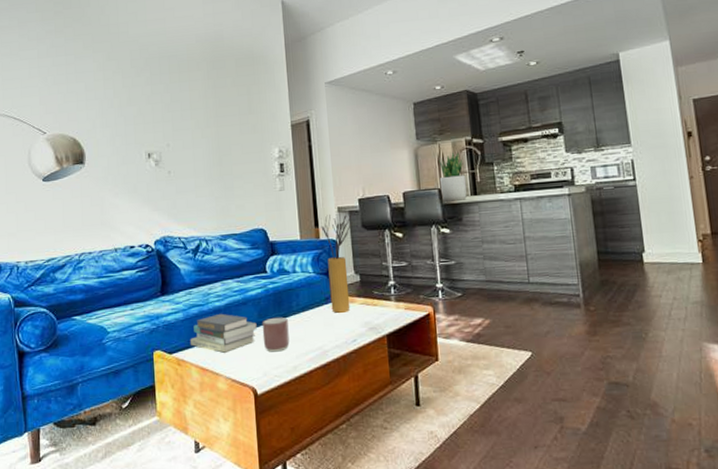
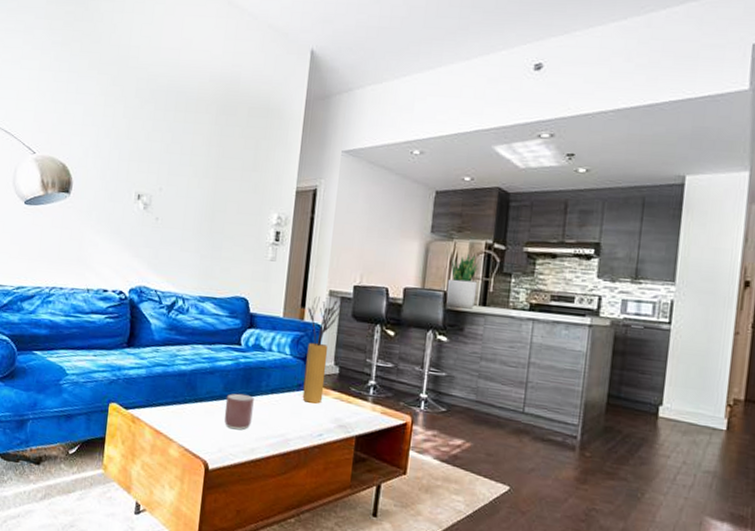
books: present [189,313,257,353] -> none [148,377,221,420]

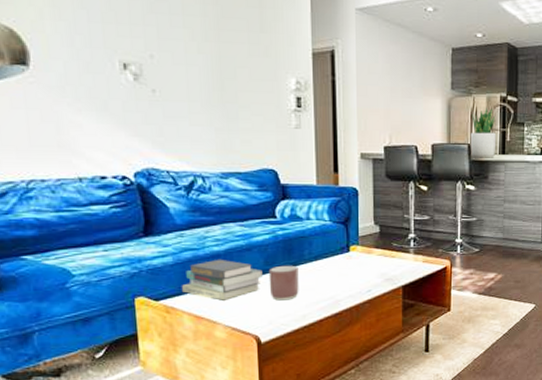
books: none [148,377,221,420] -> present [181,259,263,300]
vase: present [302,294,345,404] -> none [341,157,377,263]

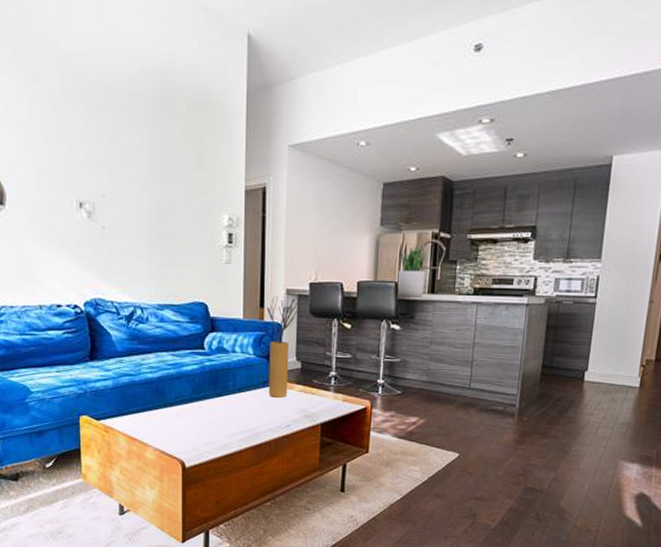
books: present [181,259,263,300] -> none [118,385,190,425]
mug: present [268,265,299,301] -> none [195,395,222,429]
vase: none [341,157,377,263] -> present [267,292,302,398]

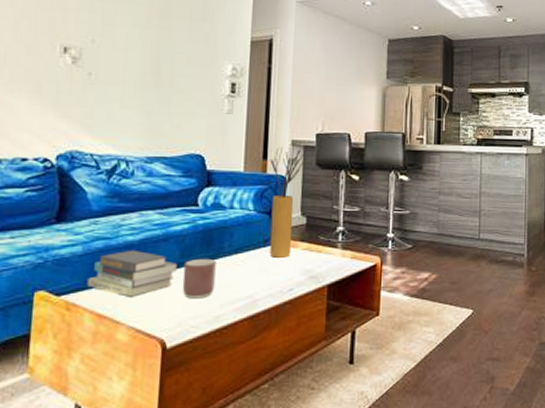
books: none [118,385,190,425] -> present [86,249,177,297]
mug: none [195,395,222,429] -> present [182,258,216,299]
planter: present [397,245,426,298] -> none [404,98,431,148]

